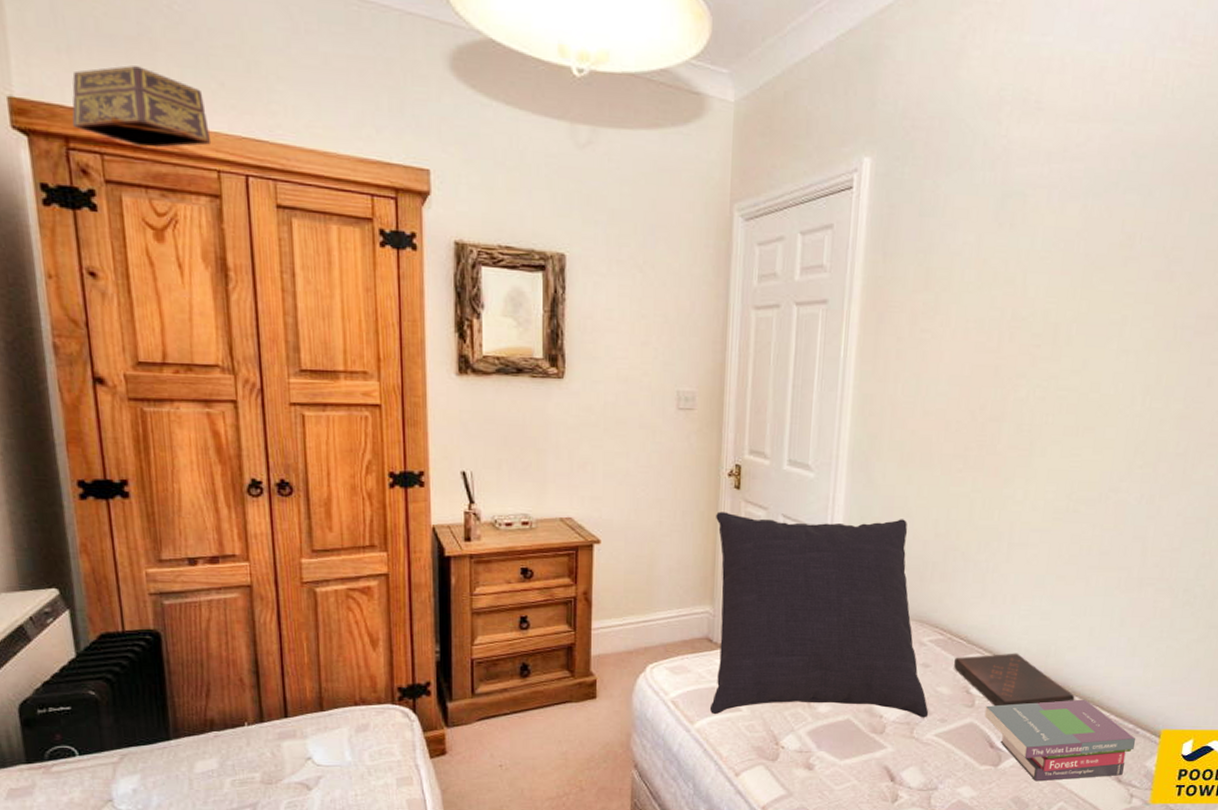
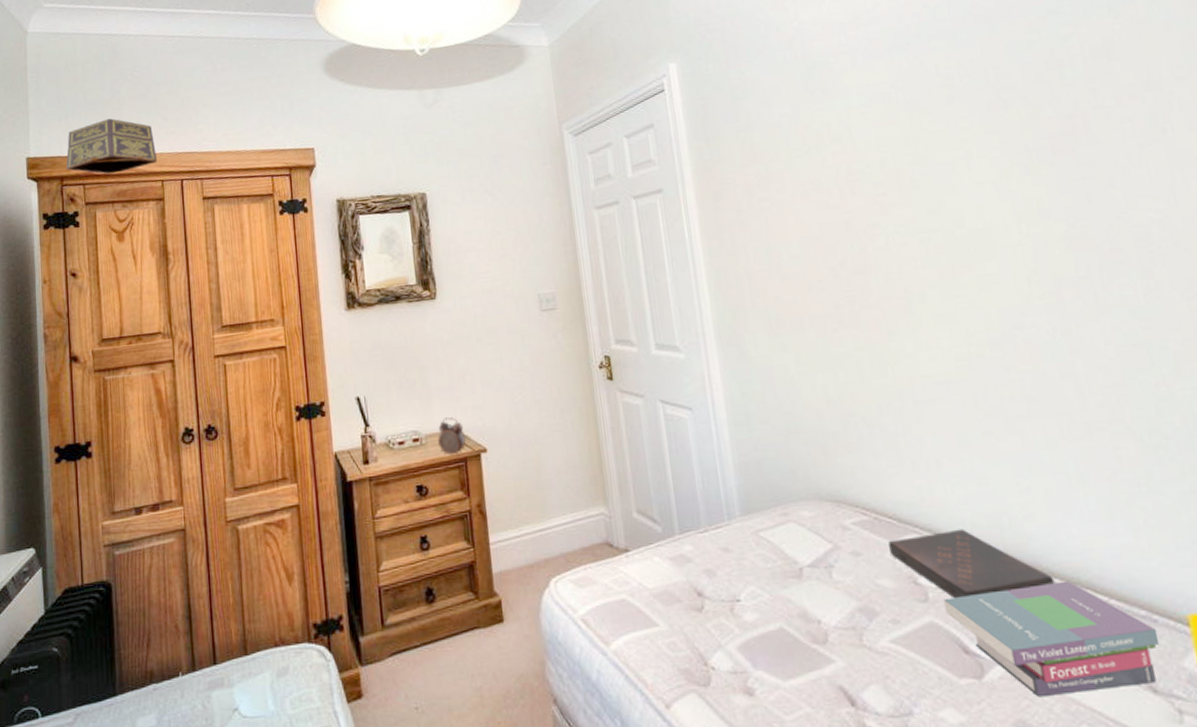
alarm clock: none [549,505,580,544] -> present [438,417,467,456]
cushion: present [710,511,929,718] -> none [594,389,876,633]

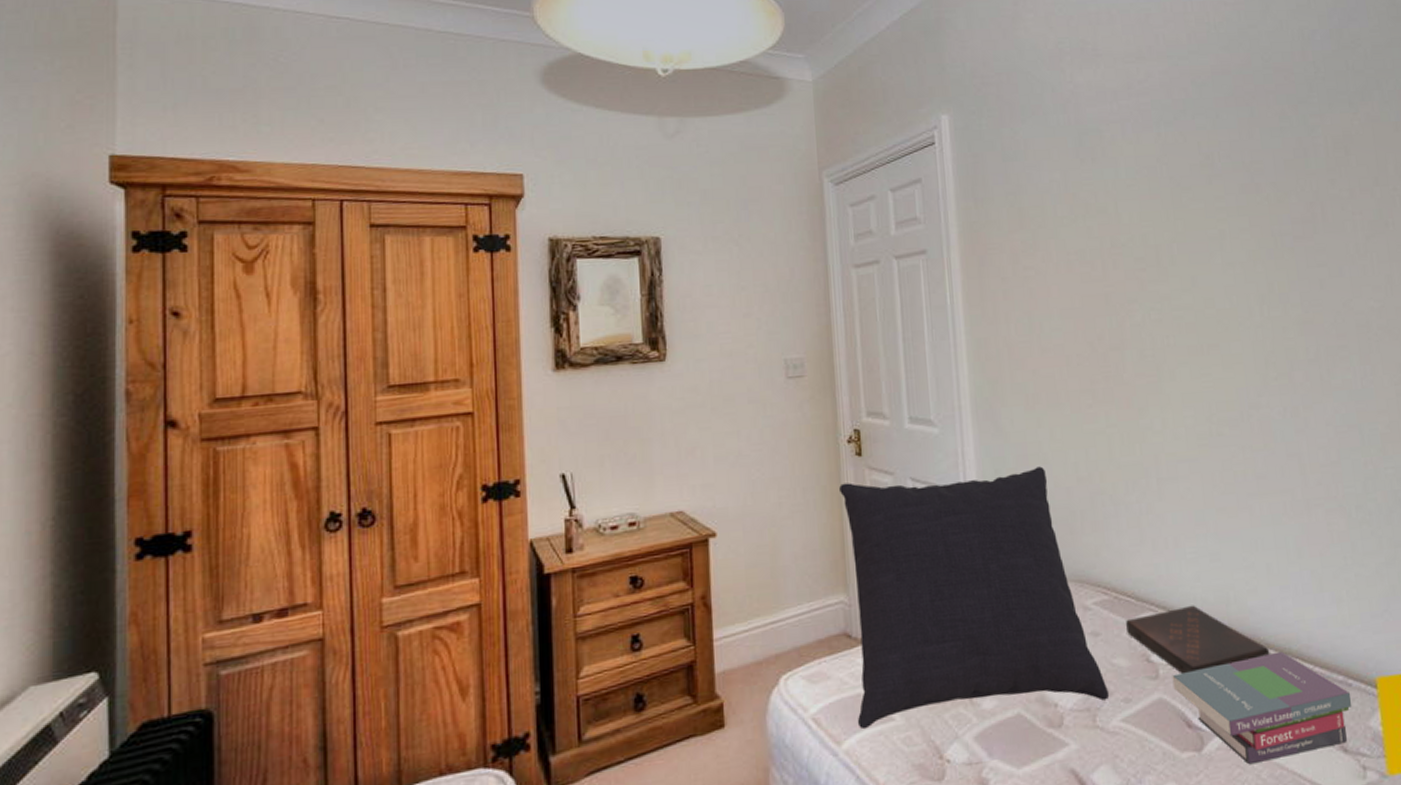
decorative box: present [66,118,158,175] -> none [170,114,308,187]
alarm clock: present [438,417,467,456] -> none [659,497,693,542]
cushion: none [594,389,876,633] -> present [839,466,1110,730]

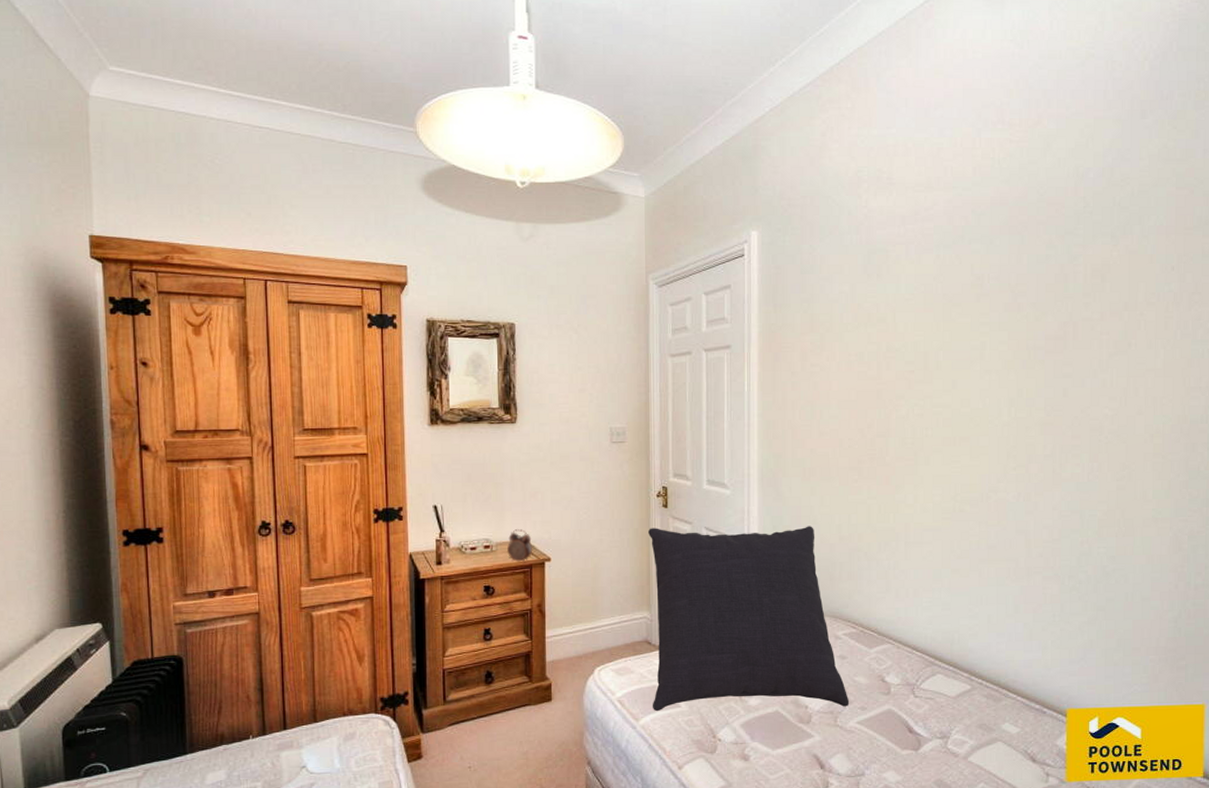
alarm clock: none [659,497,693,542] -> present [507,529,533,563]
book: present [1126,605,1270,675] -> none [868,642,982,693]
books: present [1172,651,1352,765] -> none [901,682,1044,764]

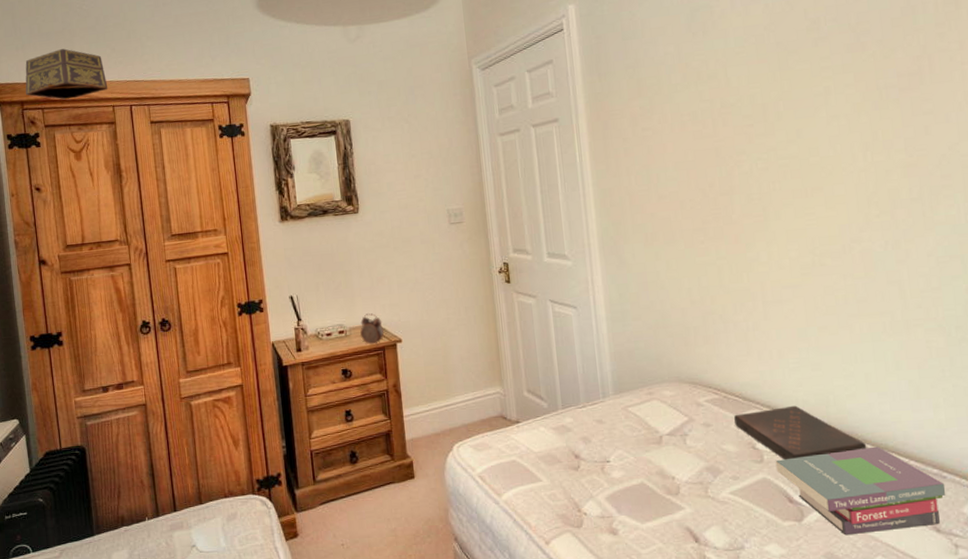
decorative box: none [135,206,240,266] -> present [25,48,108,101]
cushion: present [648,526,850,712] -> none [493,291,720,487]
book: none [868,642,982,693] -> present [734,405,867,460]
books: none [901,682,1044,764] -> present [775,446,946,536]

